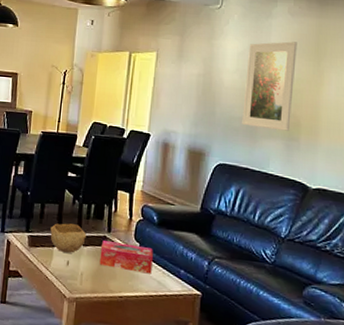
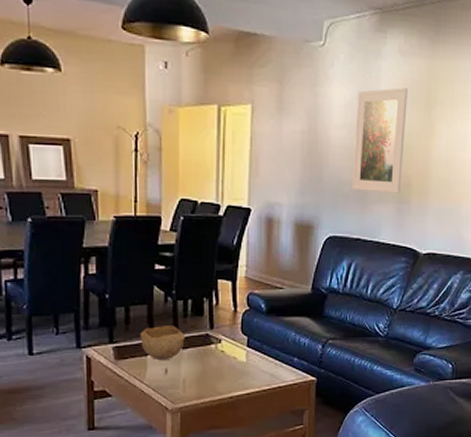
tissue box: present [99,239,153,274] -> none [203,338,263,368]

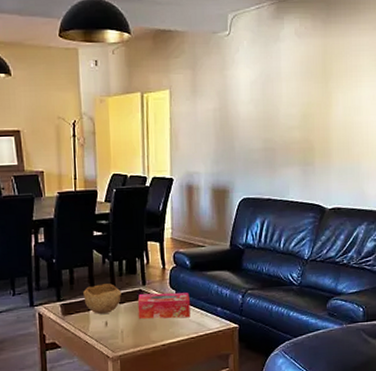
tissue box: none [203,338,263,368] -> present [137,292,190,319]
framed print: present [352,88,408,193] -> none [260,65,306,157]

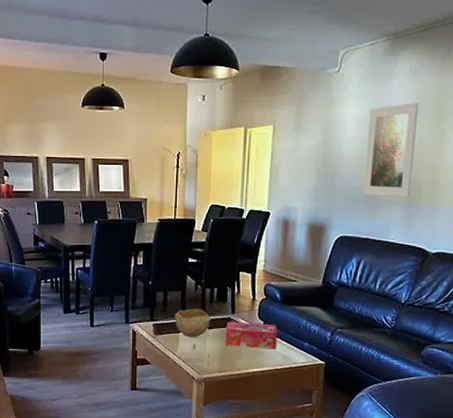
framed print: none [260,65,306,157] -> present [362,103,419,198]

